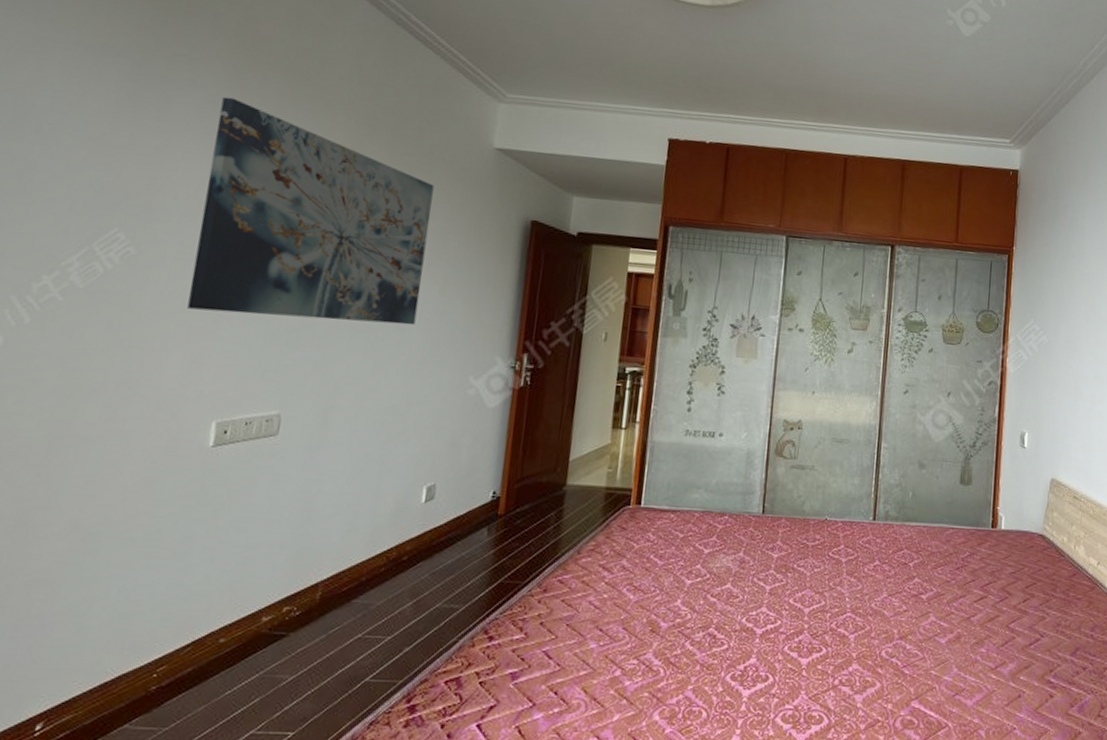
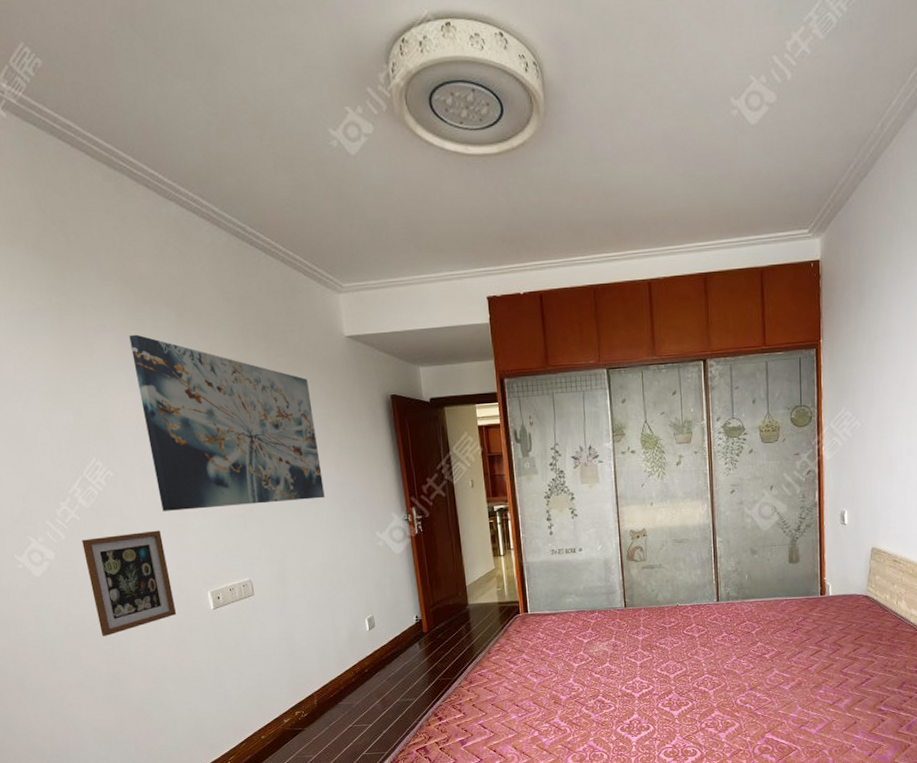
picture frame: none [27,327,175,464] -> present [81,530,177,636]

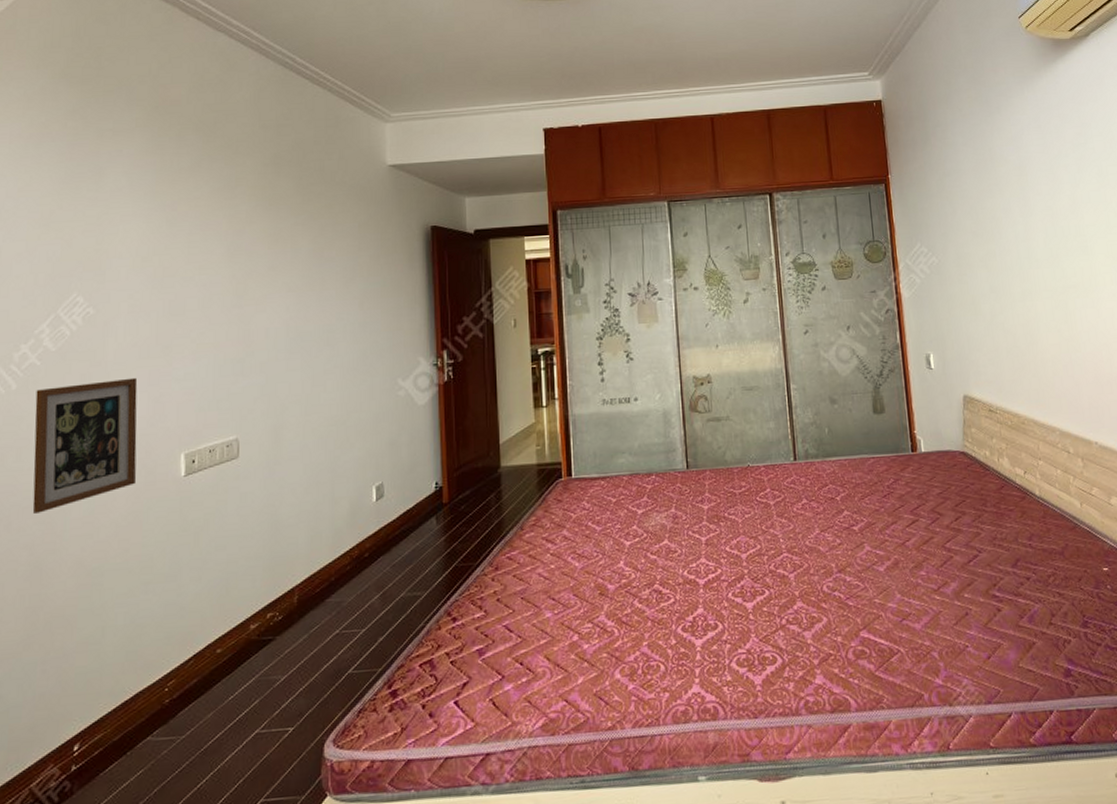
wall art: present [129,334,325,511] -> none [144,160,342,355]

